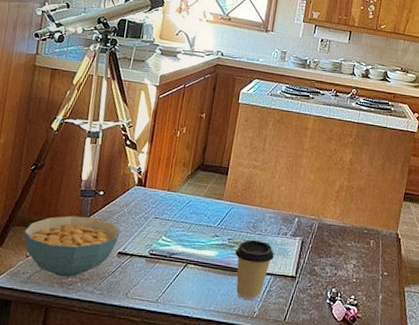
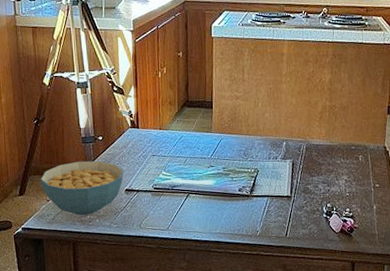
coffee cup: present [235,239,274,301] -> none [231,166,268,222]

